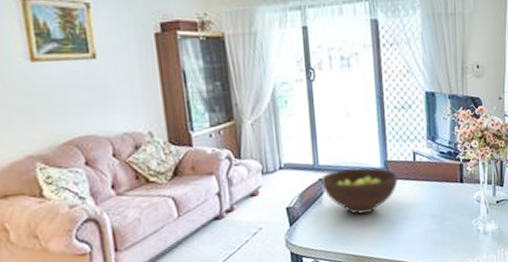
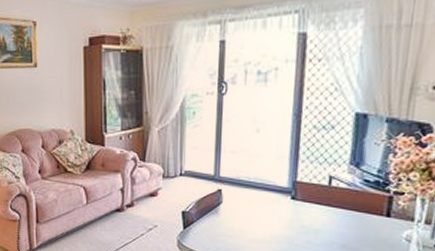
fruit bowl: present [320,167,398,214] -> none [219,183,307,230]

